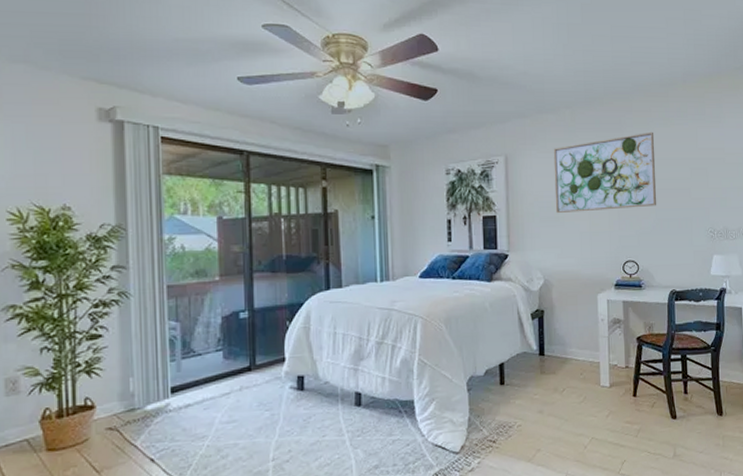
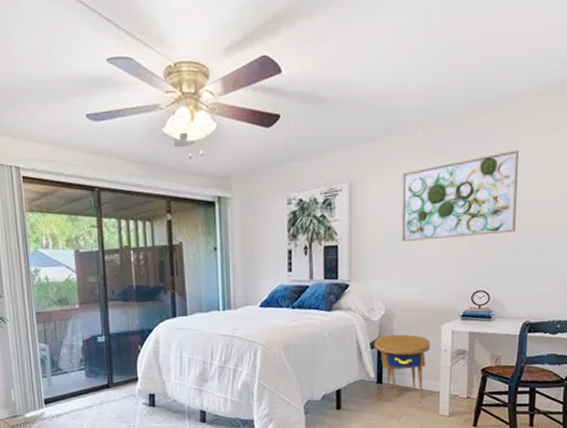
side table: none [534,304,588,368] -> present [374,335,430,397]

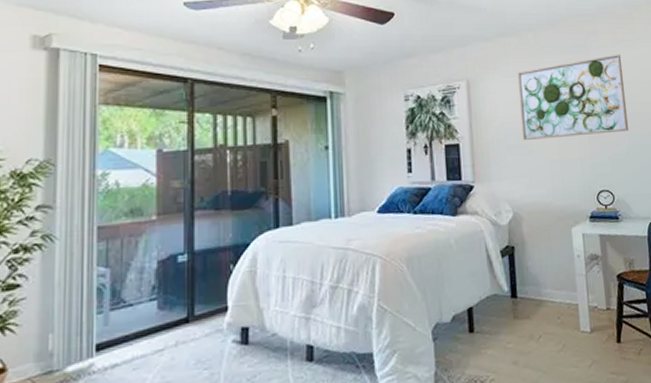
side table: present [374,335,430,397] -> none [504,239,563,312]

